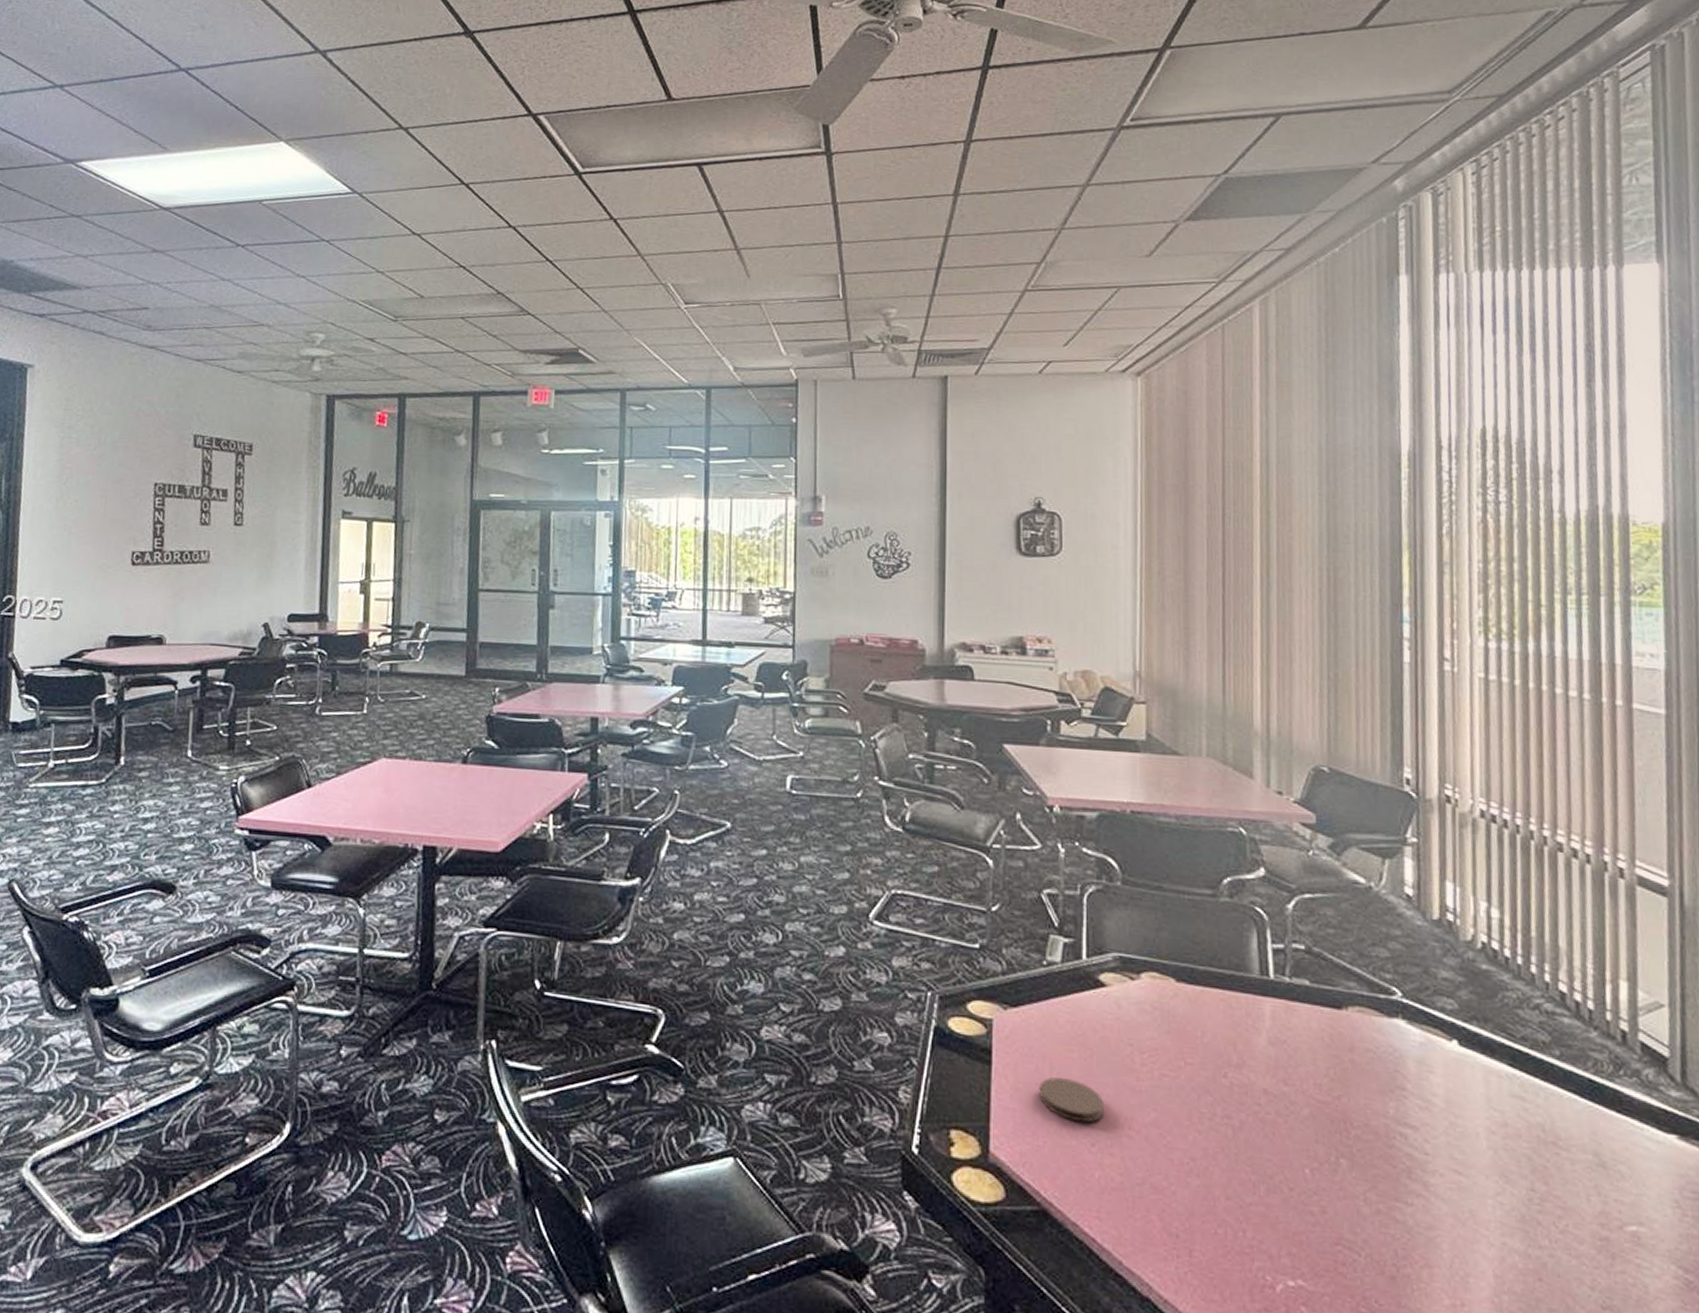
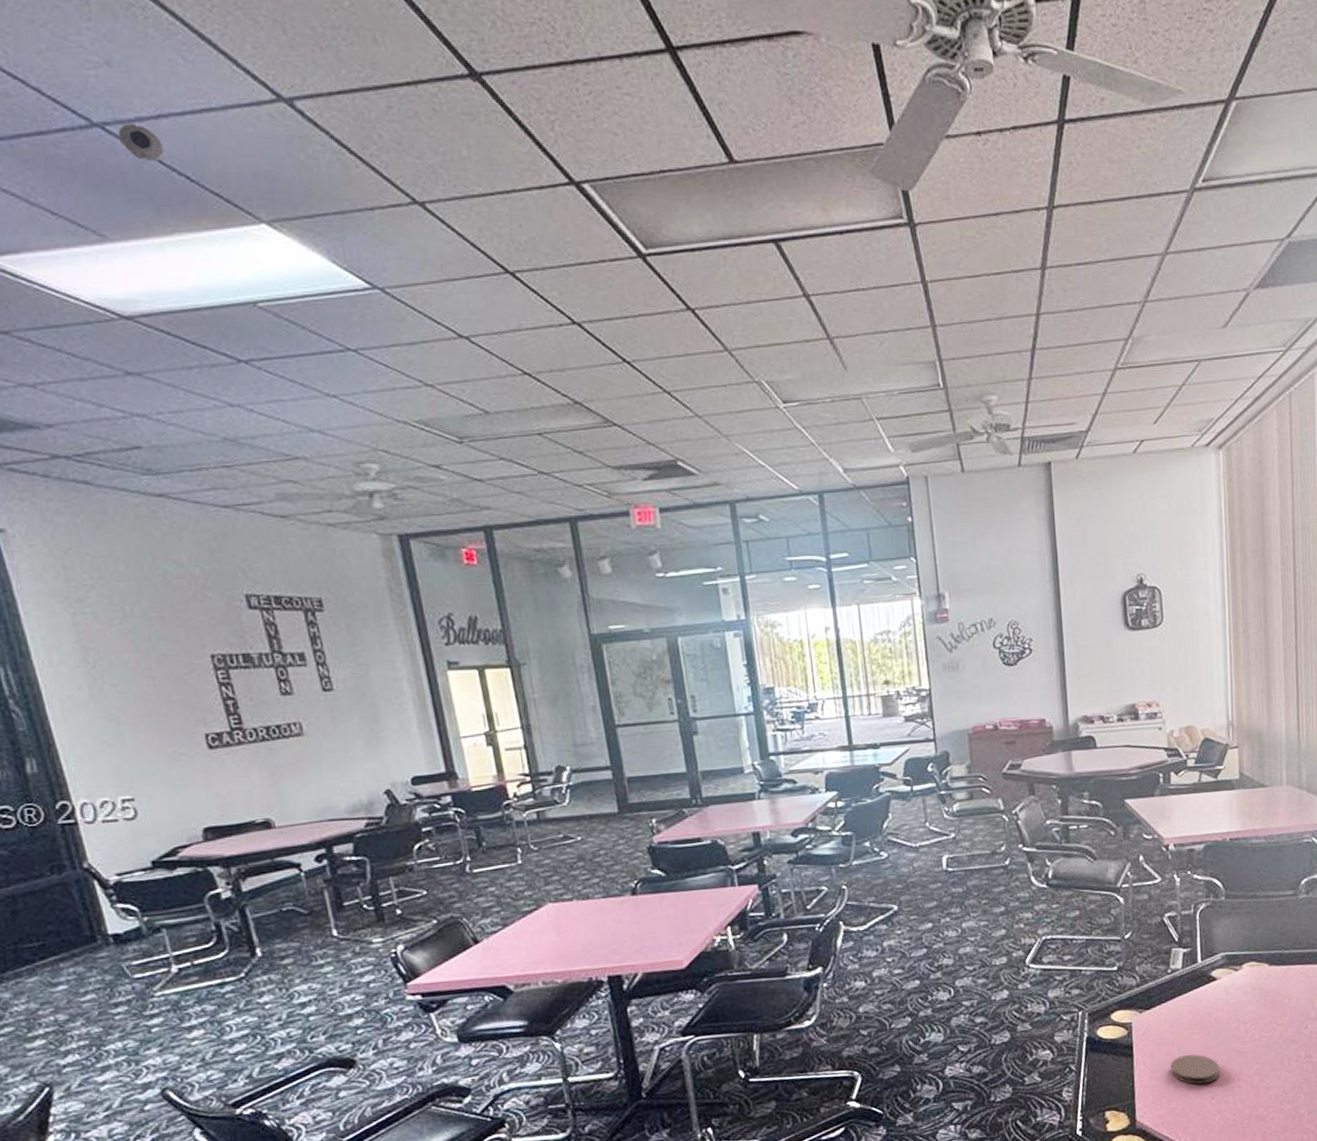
smoke detector: none [195,69,225,96] -> present [118,123,164,162]

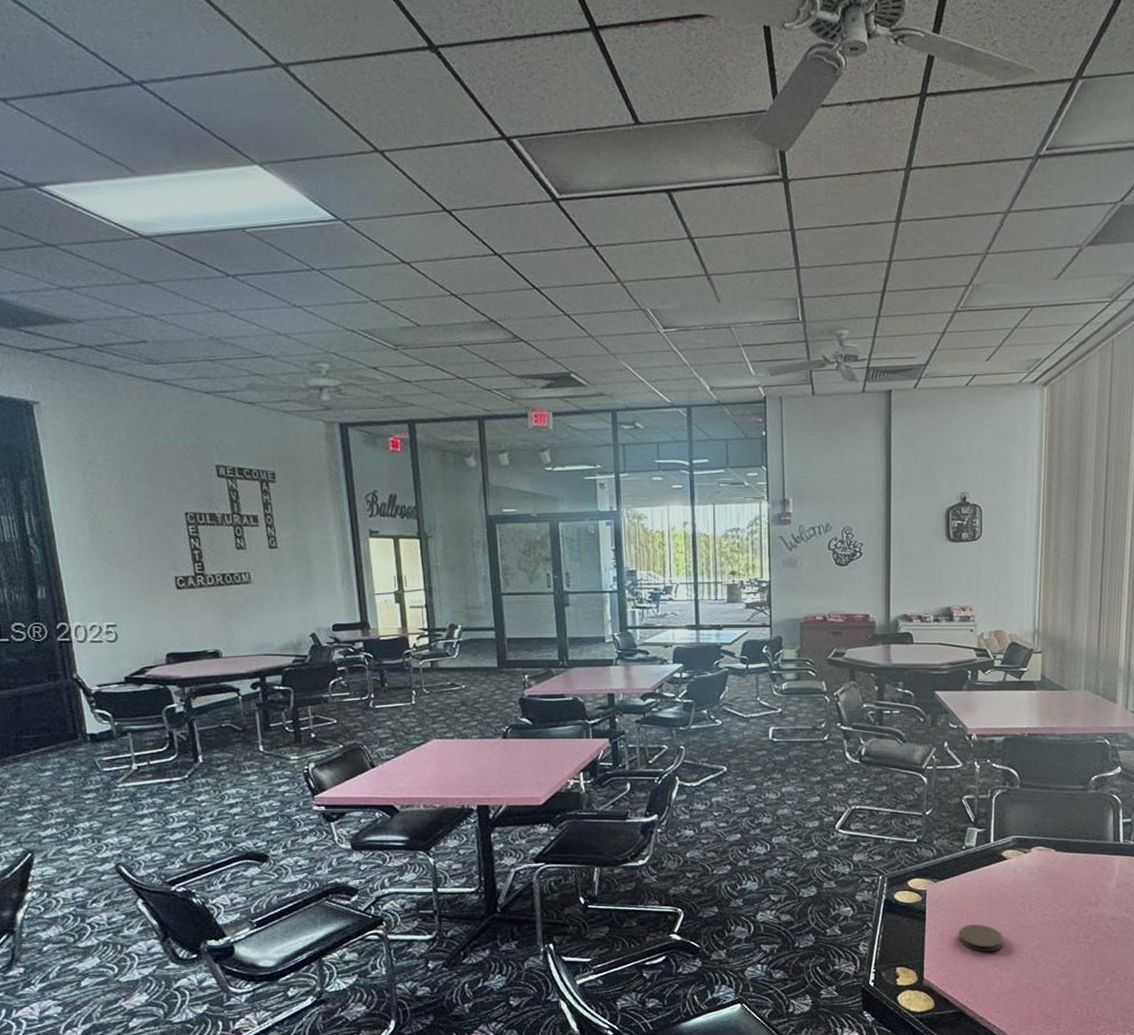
smoke detector: present [118,123,164,162] -> none [152,82,185,113]

